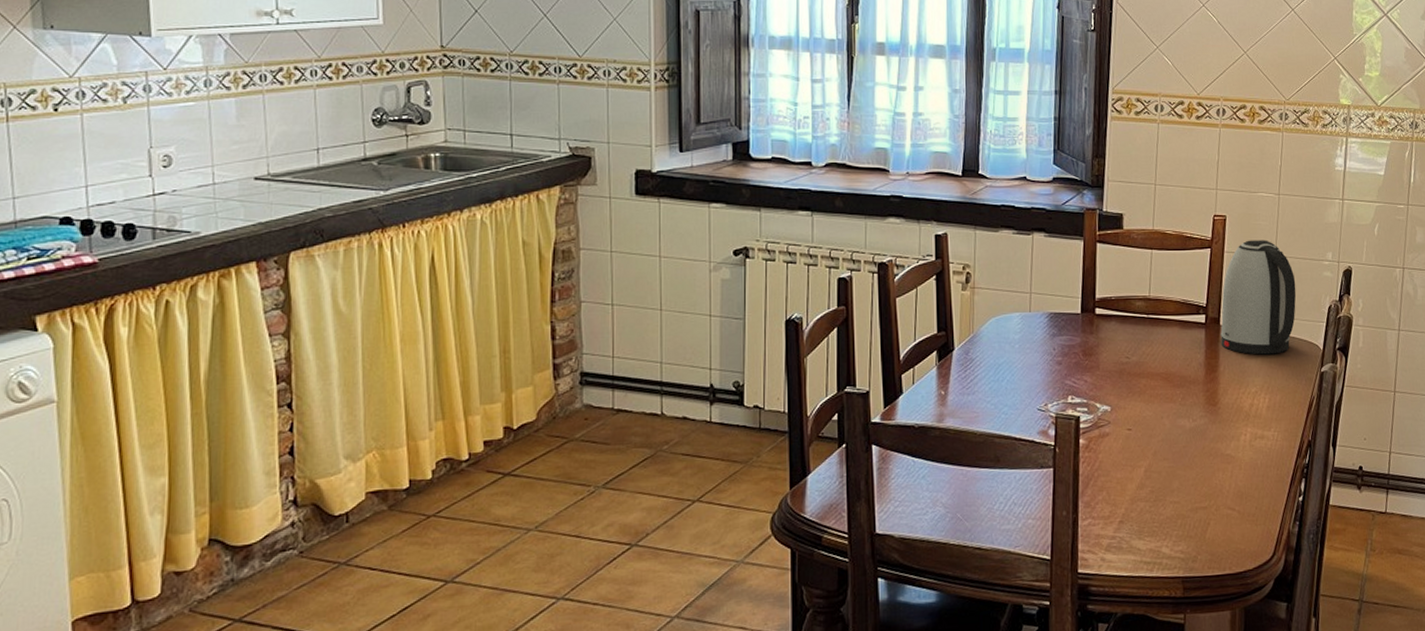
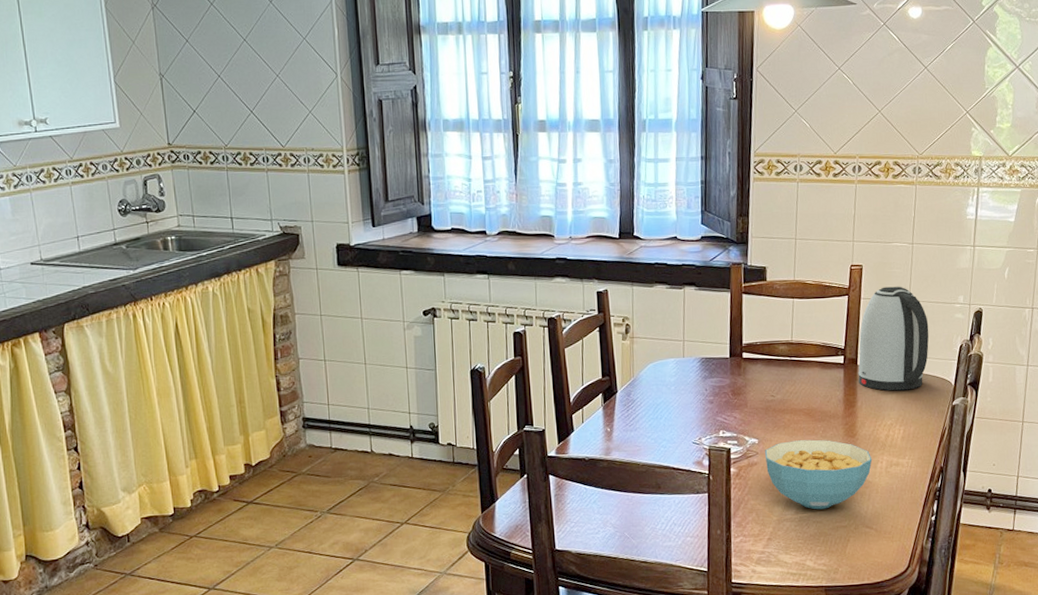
cereal bowl: none [1117,408,1235,488] -> present [764,439,873,510]

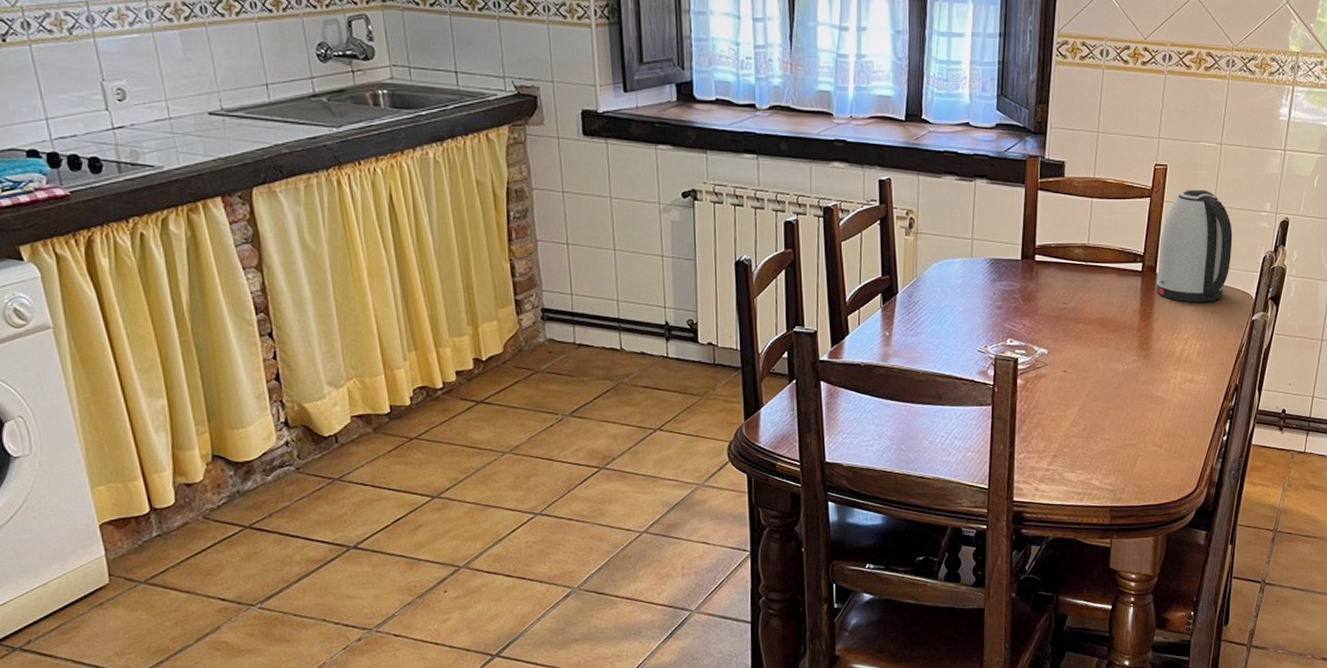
cereal bowl: present [764,439,873,510] -> none [1054,351,1166,426]

